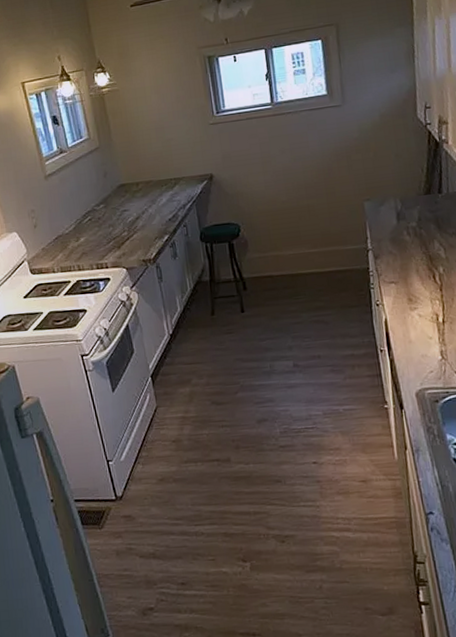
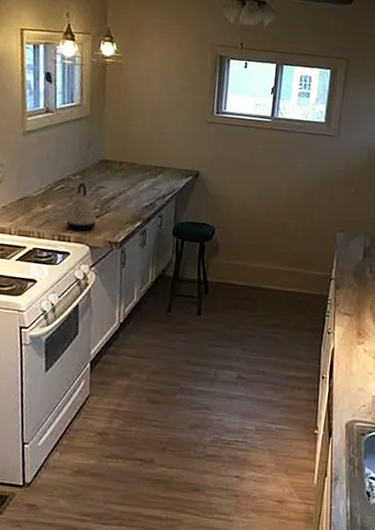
kettle: none [99,210,127,256] -> present [65,183,97,231]

